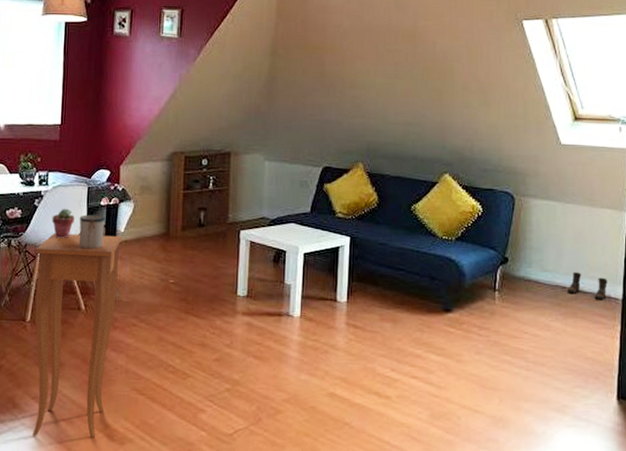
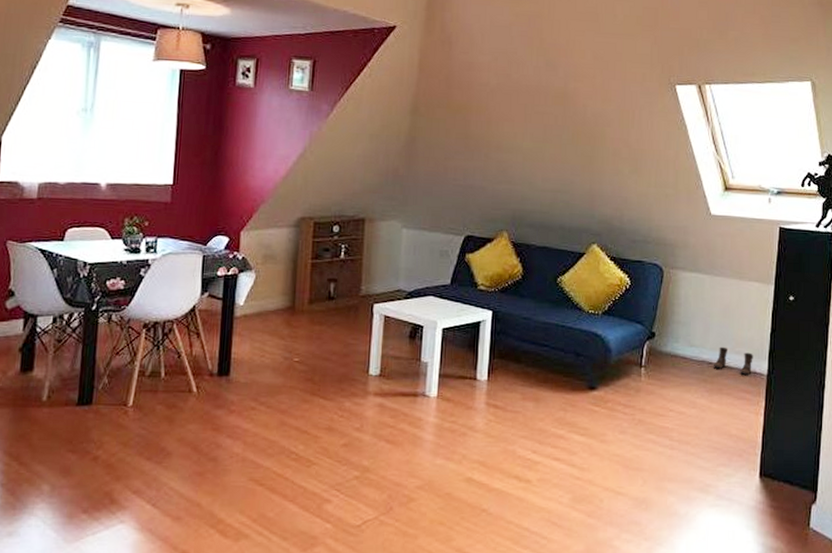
side table: present [32,233,122,438] -> none [133,306,241,535]
potted succulent: present [52,208,74,238] -> none [160,278,187,312]
mug: present [79,215,106,250] -> none [191,286,223,325]

